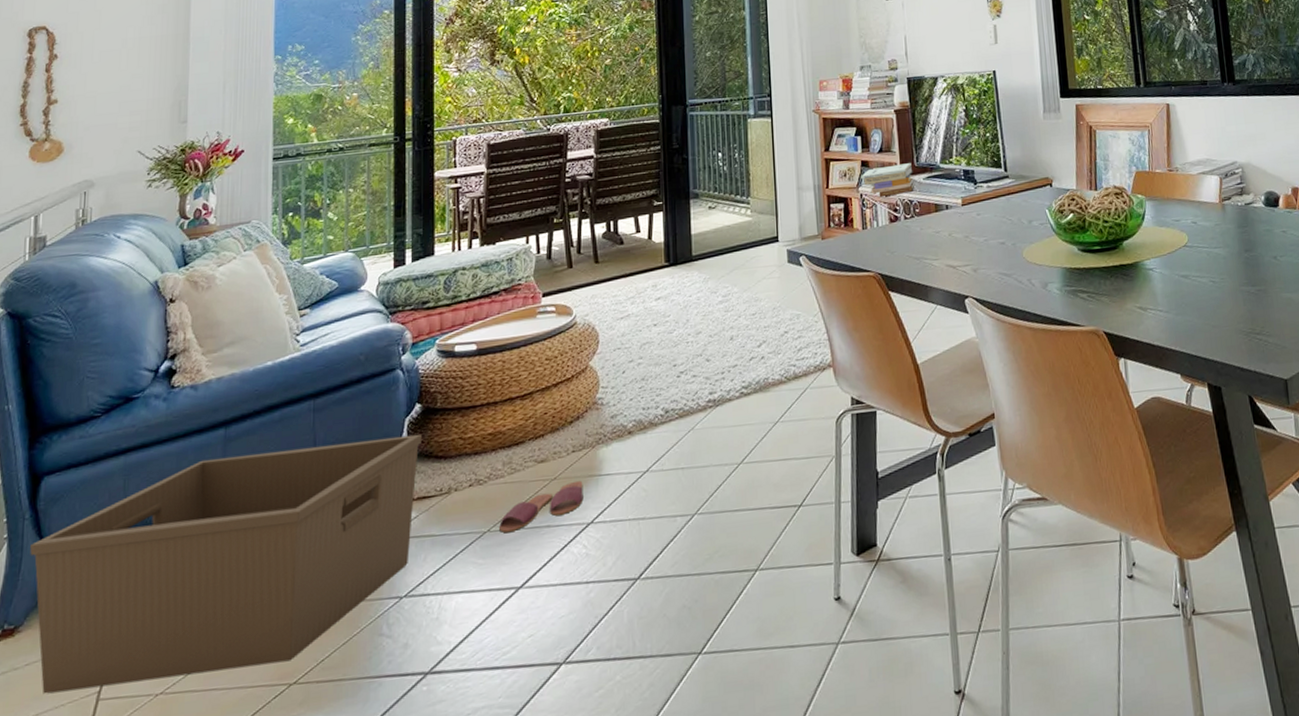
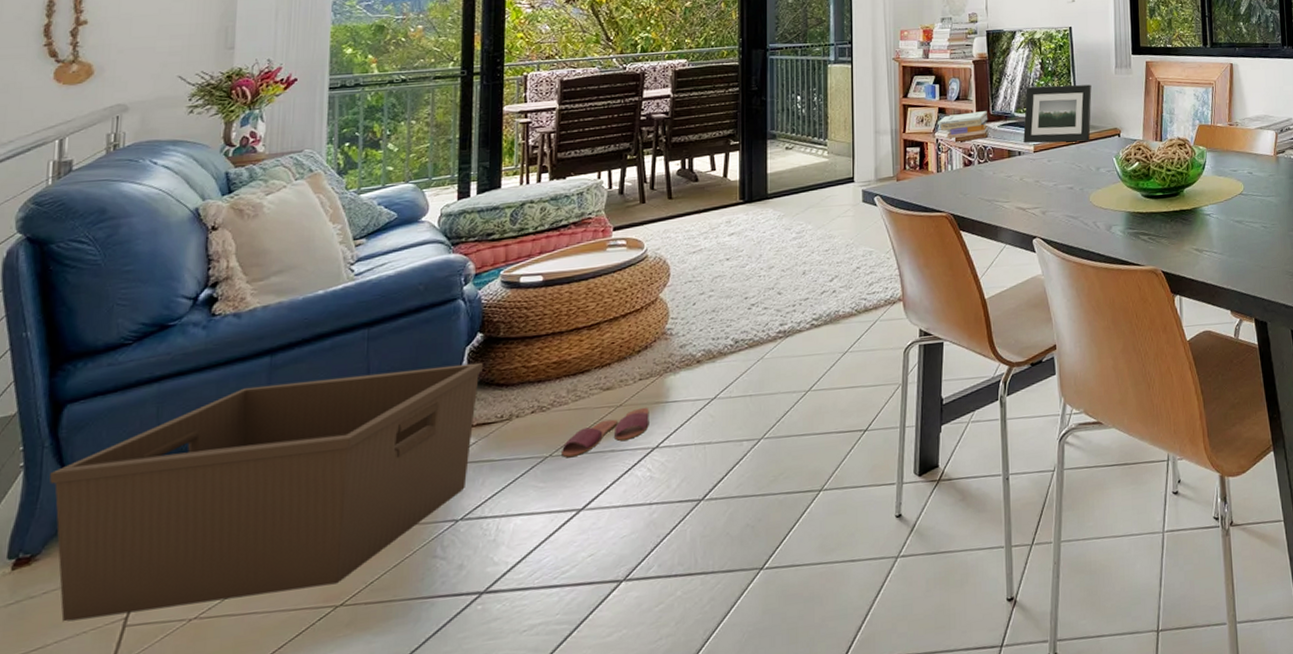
picture frame: none [950,131,1021,197] -> present [1023,84,1092,144]

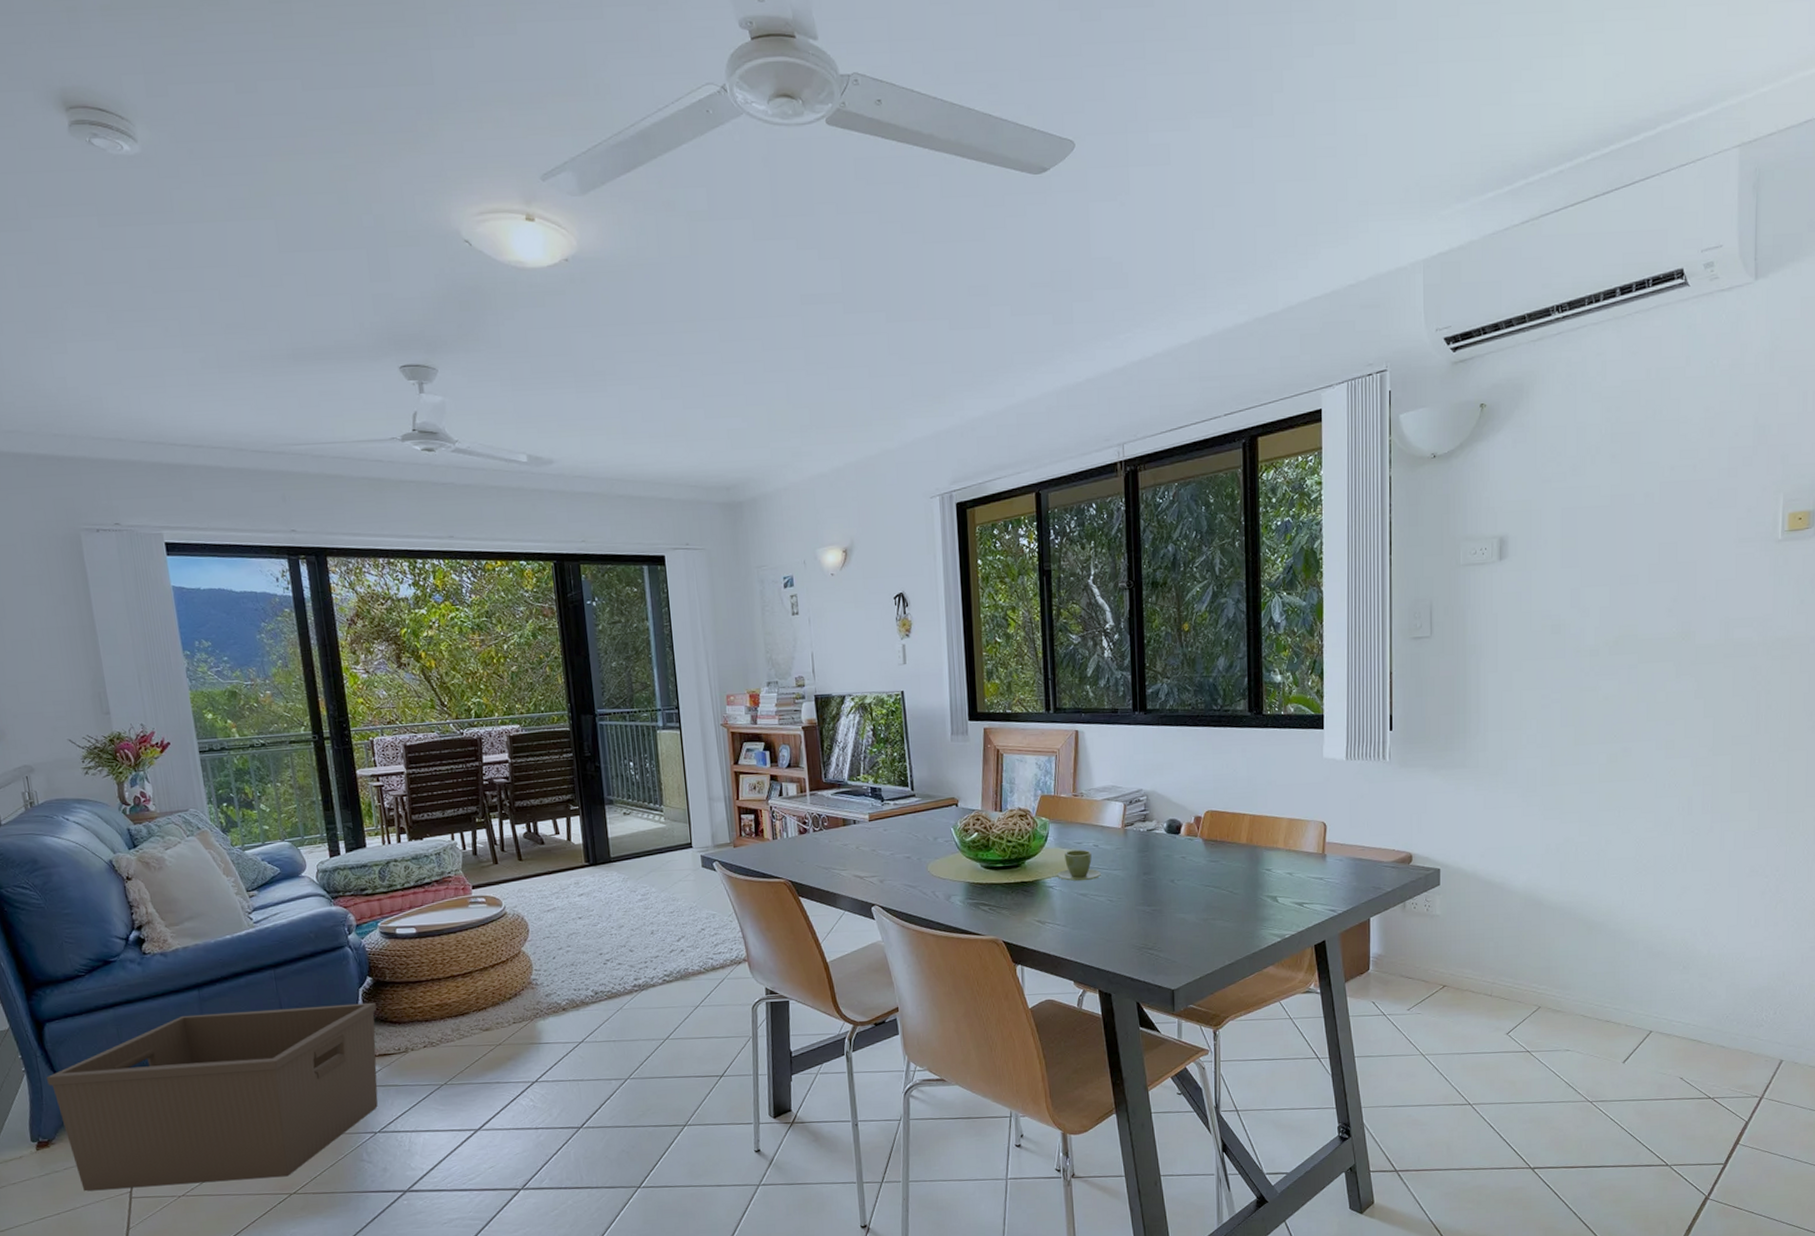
slippers: present [562,407,649,458] -> none [454,1047,527,1087]
books: present [937,111,989,143] -> none [770,779,823,810]
picture frame: present [1023,84,1092,144] -> none [857,752,927,812]
teacup: none [1213,177,1256,209] -> present [1056,850,1101,882]

